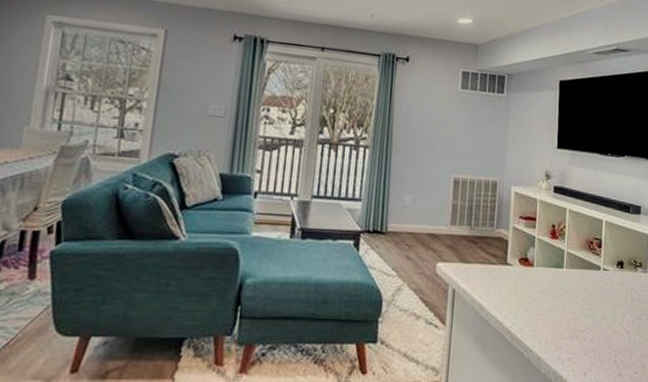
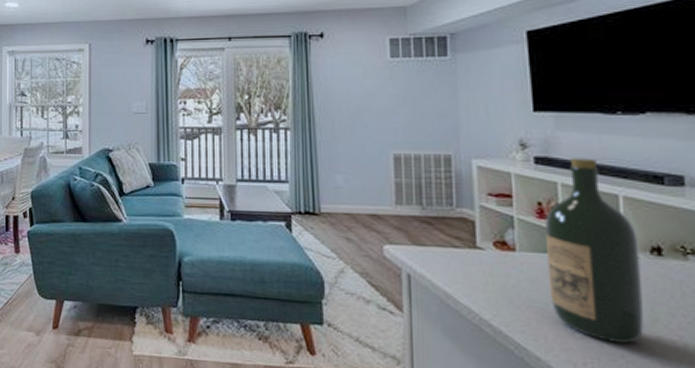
wine bottle: none [552,189,611,340] -> present [545,158,644,344]

